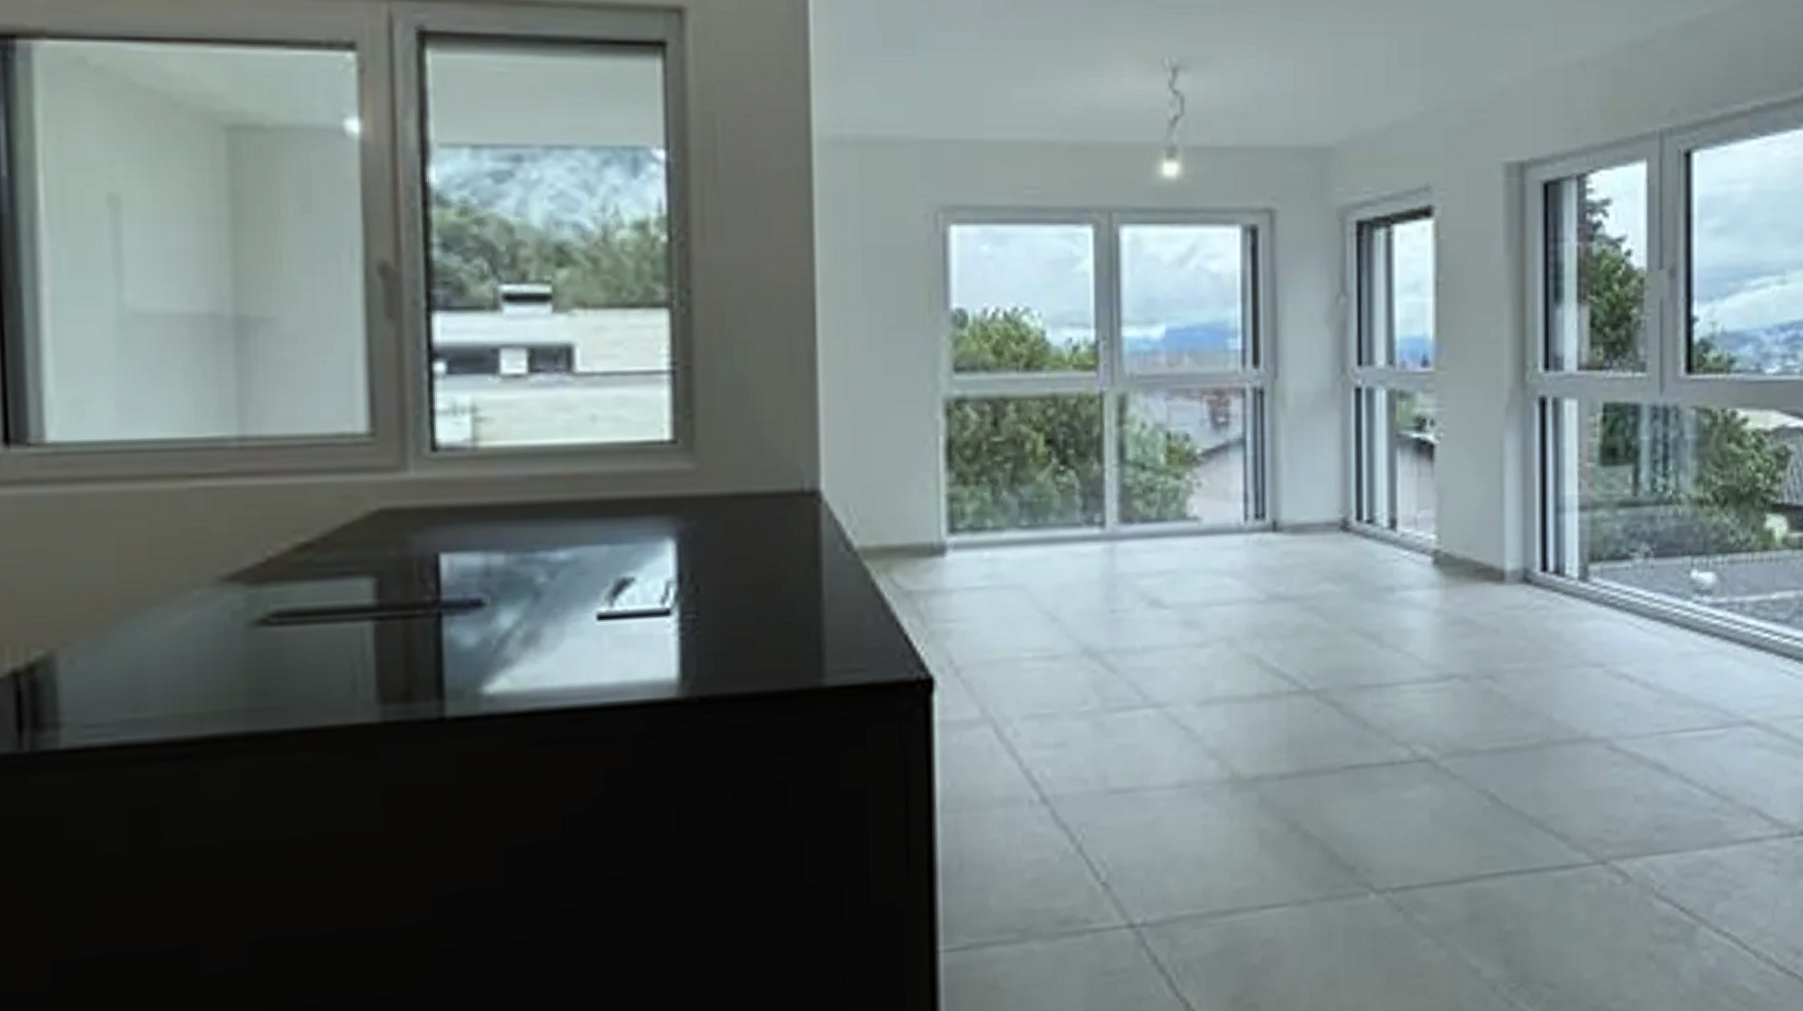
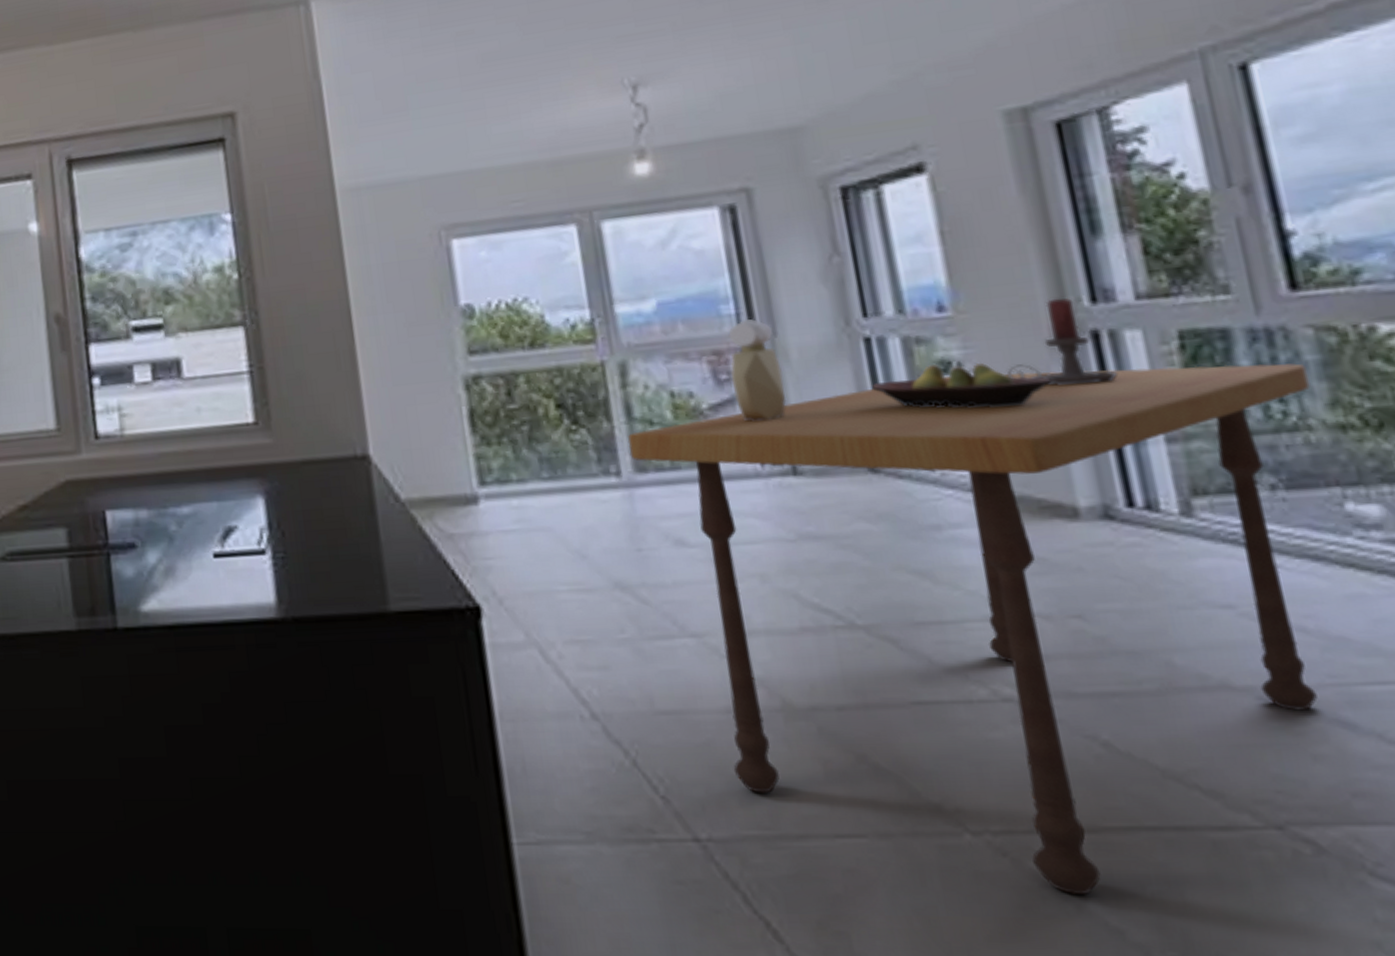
dining table: none [1116,433,1686,941] -> present [627,363,1318,894]
perfume bottle: none [1228,357,1277,472] -> present [728,319,787,422]
fruit bowl: none [1356,421,1503,469] -> present [872,362,1052,408]
candle holder: none [1470,362,1553,451] -> present [1007,298,1117,386]

